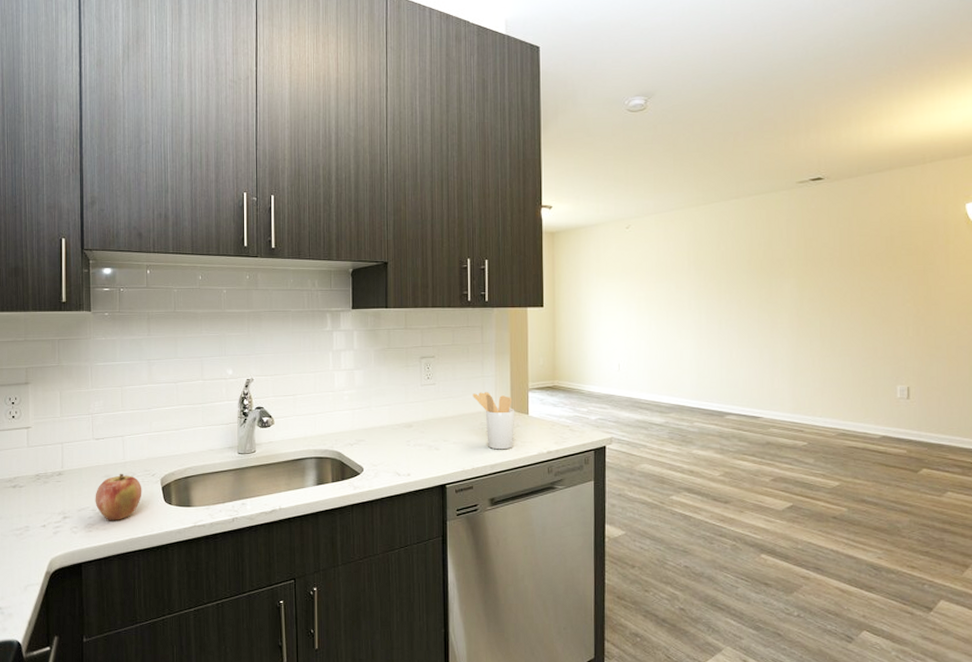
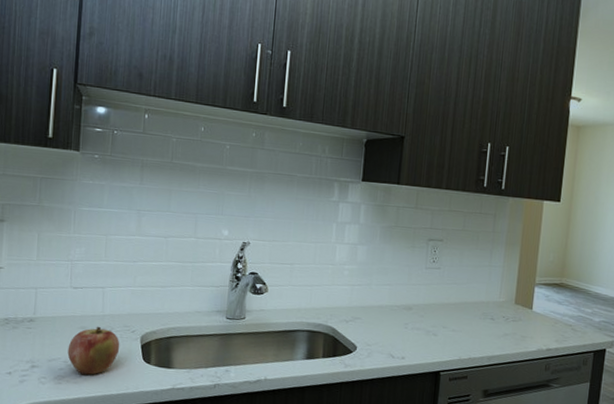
utensil holder: present [473,392,515,450] -> none [477,282,519,343]

